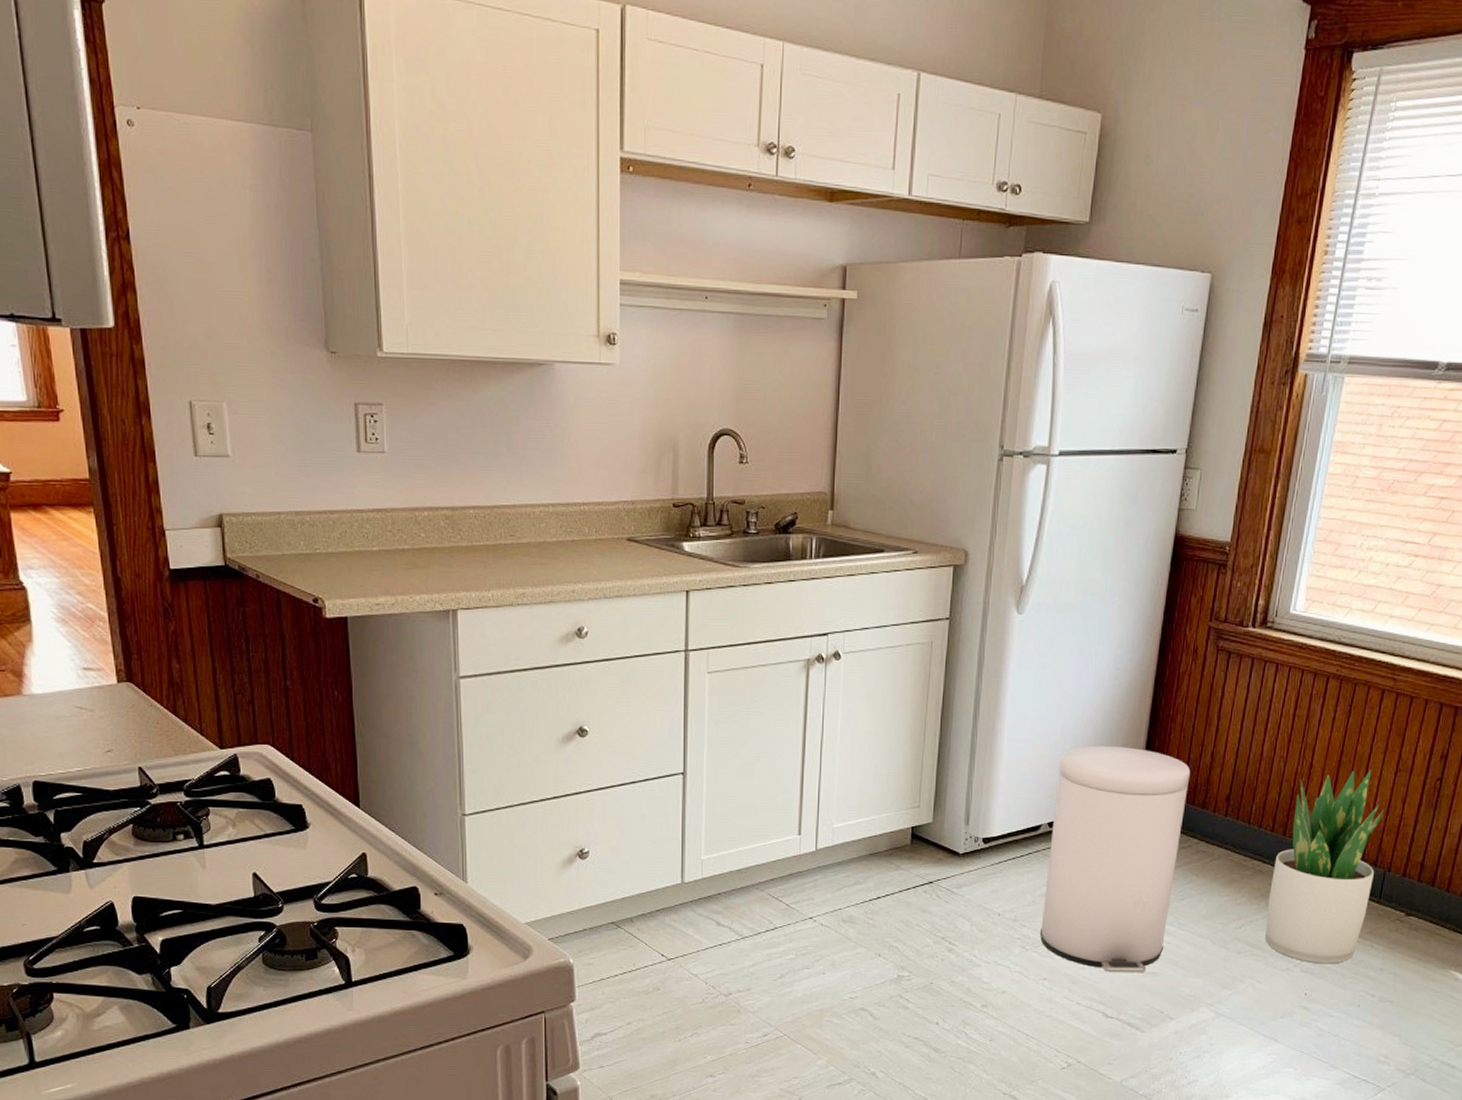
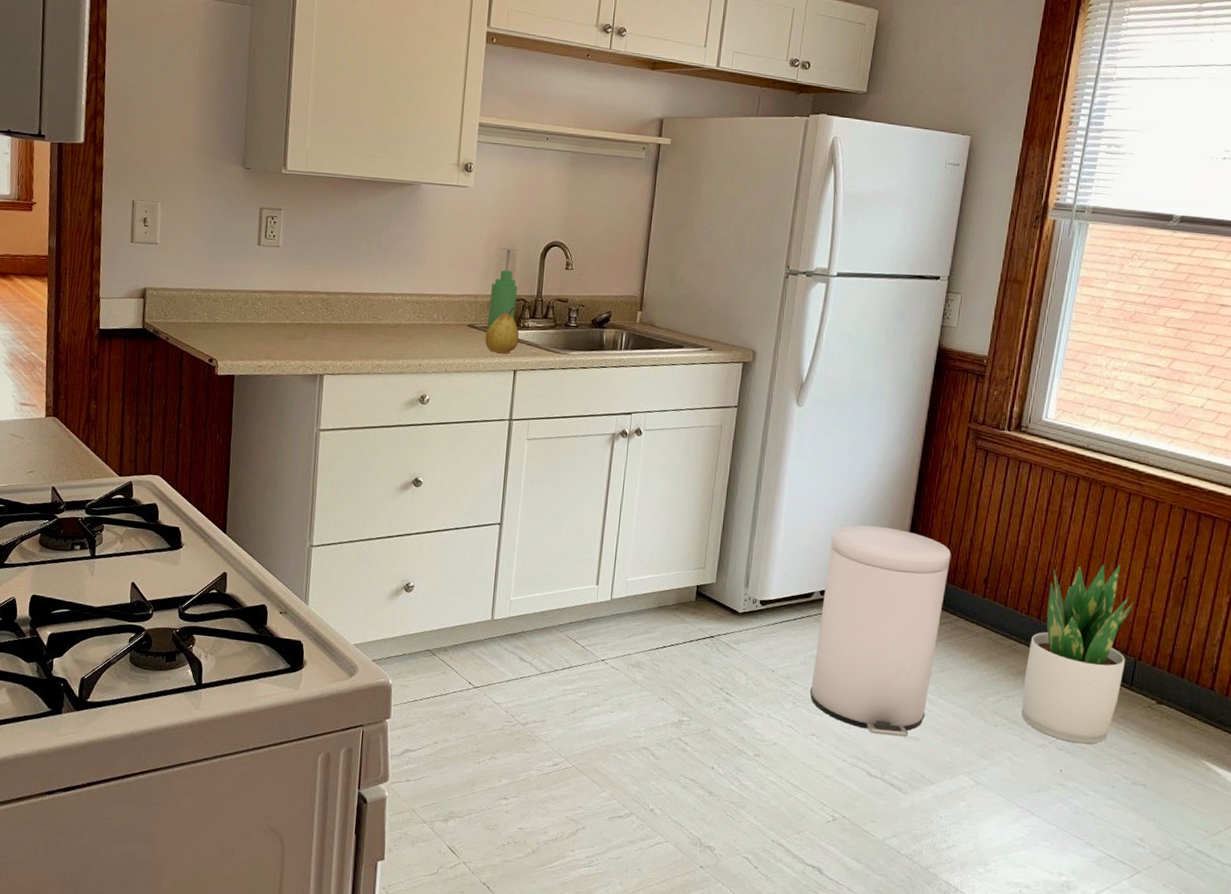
fruit: none [649,513,689,572] -> present [485,307,519,354]
soap dispenser: none [650,439,683,544] -> present [487,247,519,331]

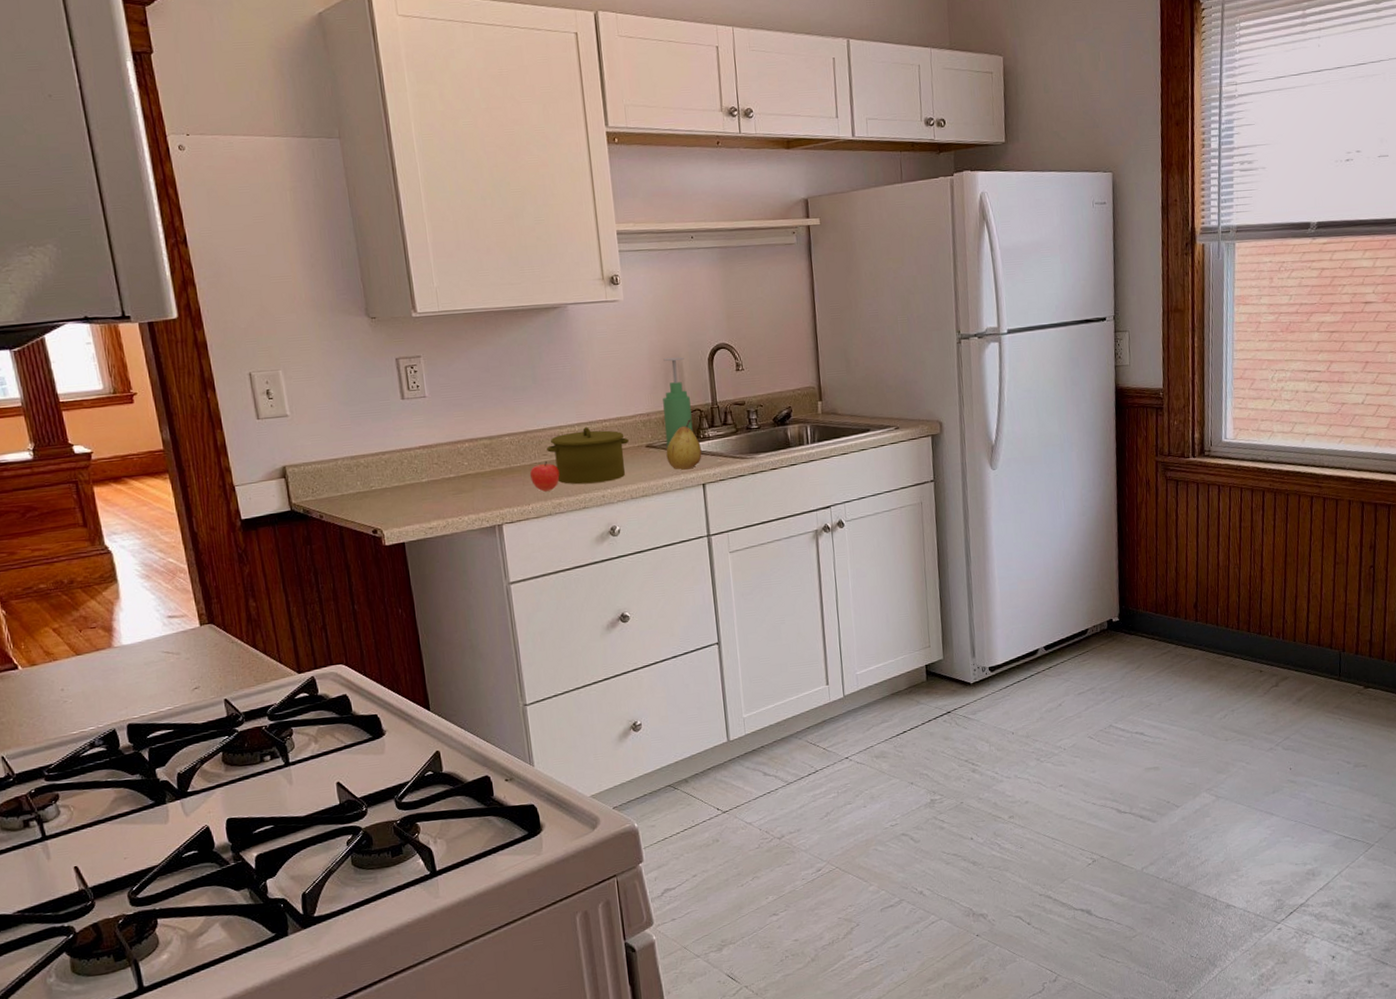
fruit: none [357,324,385,352] -> present [529,462,560,492]
cooking pot: none [377,298,453,353] -> present [547,427,629,485]
pedal bin: present [810,525,951,738] -> none [1046,572,1161,773]
planter: present [1021,564,1134,744] -> none [1244,565,1332,741]

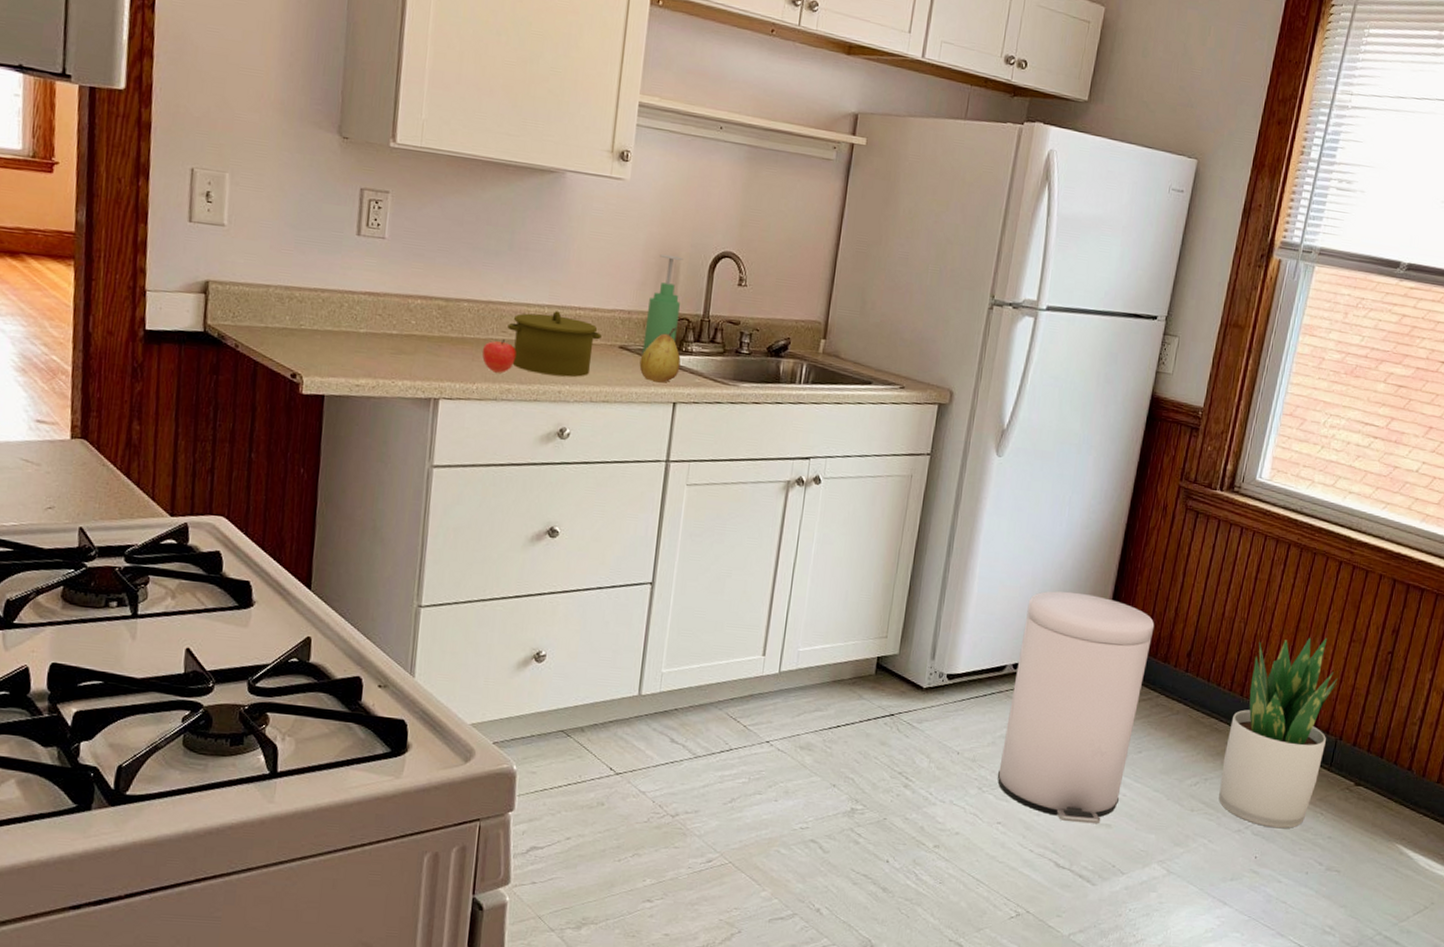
pedal bin: none [1046,572,1161,773] -> present [997,591,1155,825]
planter: none [1244,565,1332,741] -> present [1218,637,1338,829]

